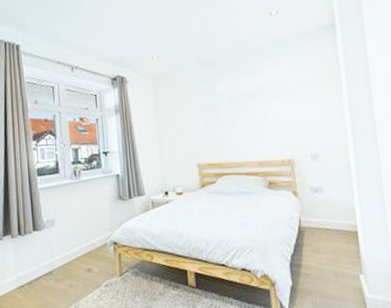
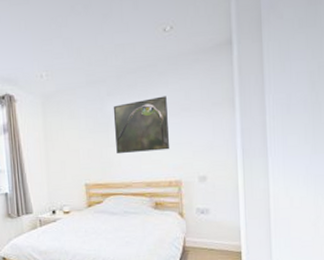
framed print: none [223,76,280,134] -> present [113,96,169,154]

